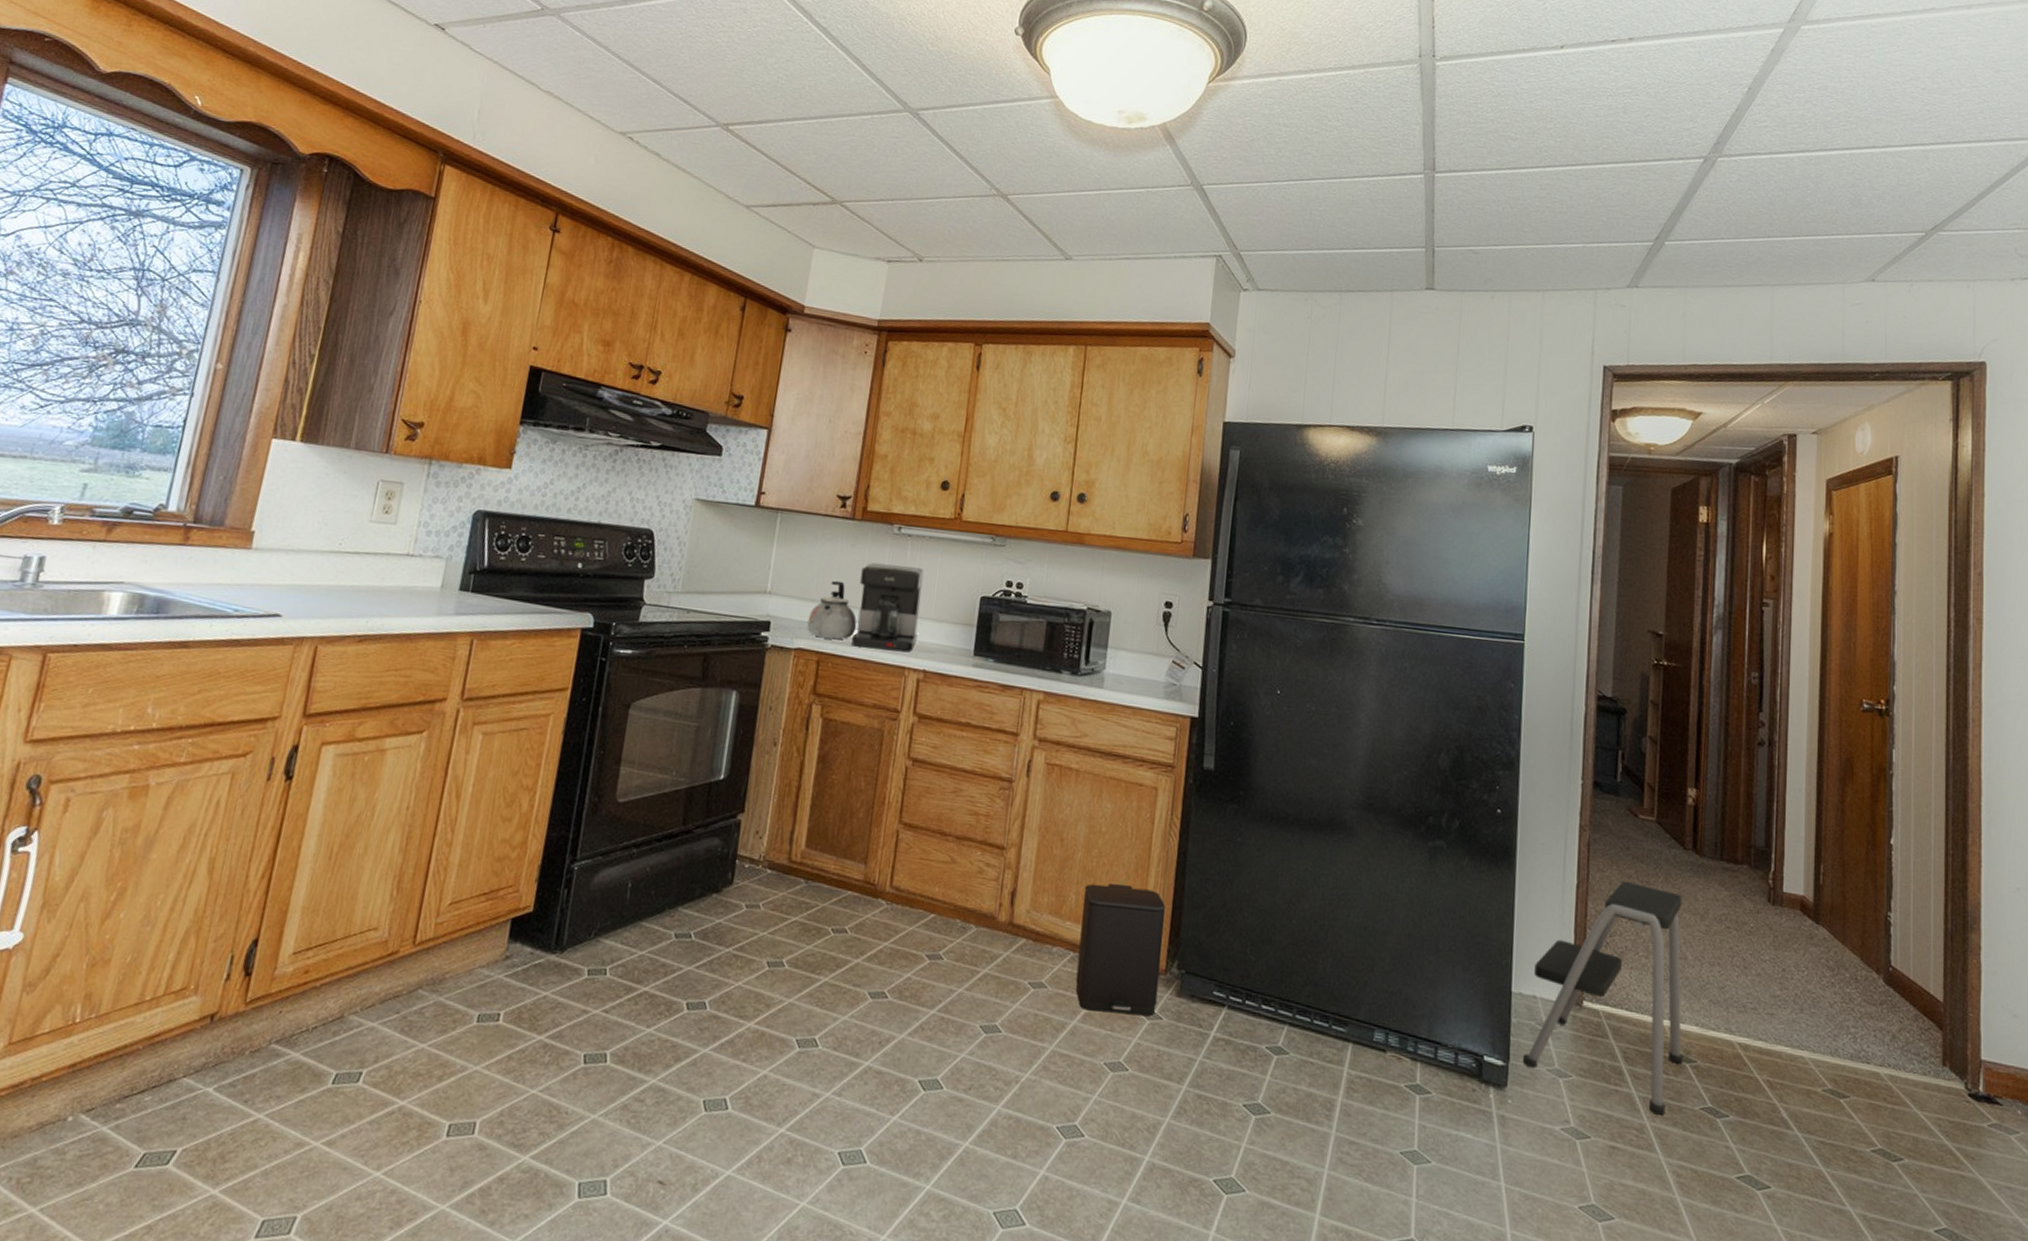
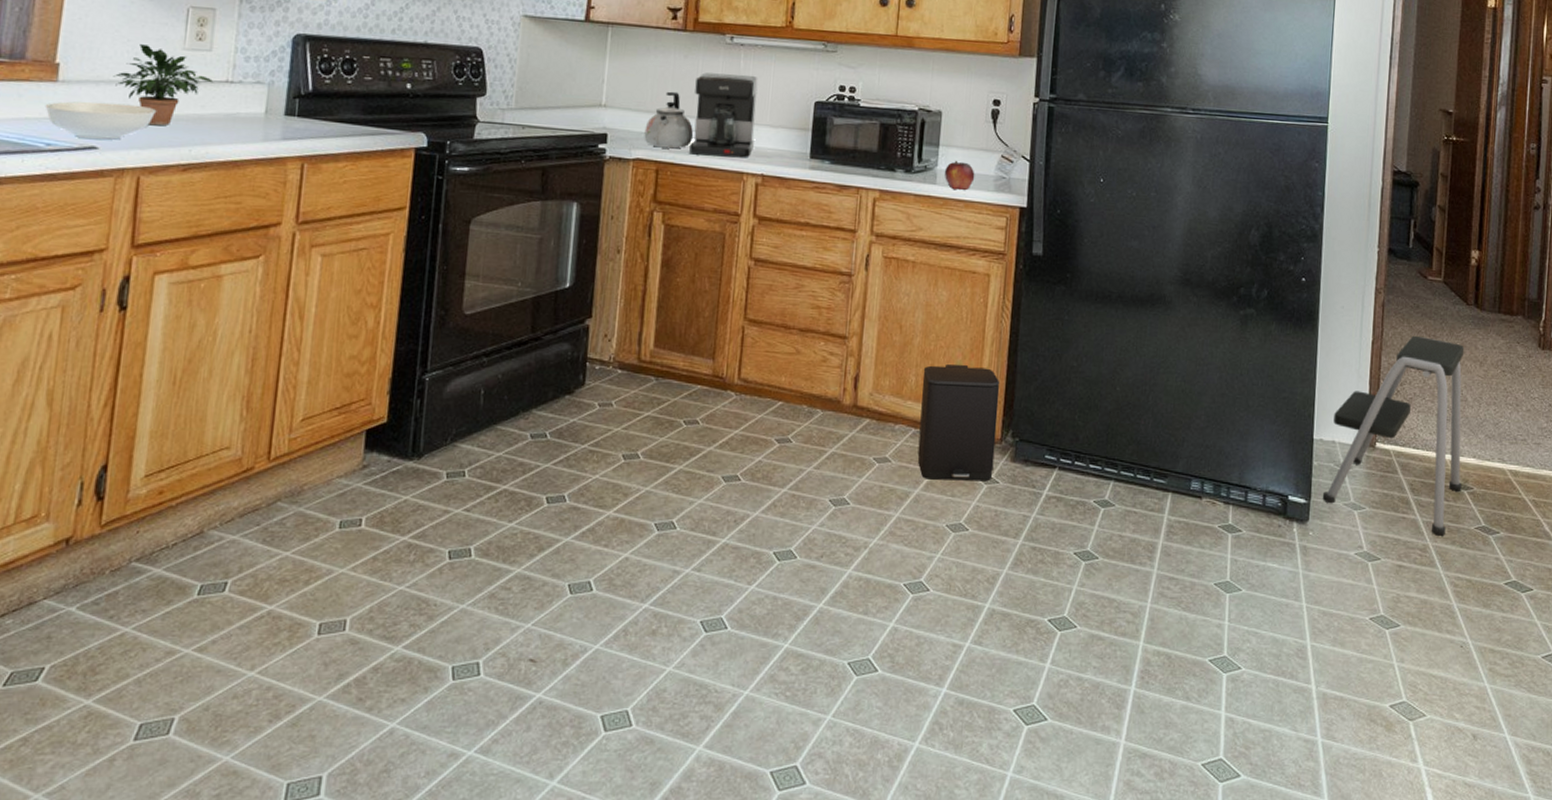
bowl: none [237,569,340,609] -> present [45,101,157,141]
potted plant: none [304,515,396,597] -> present [115,44,214,126]
fruit: none [1112,663,1144,697] -> present [944,160,975,191]

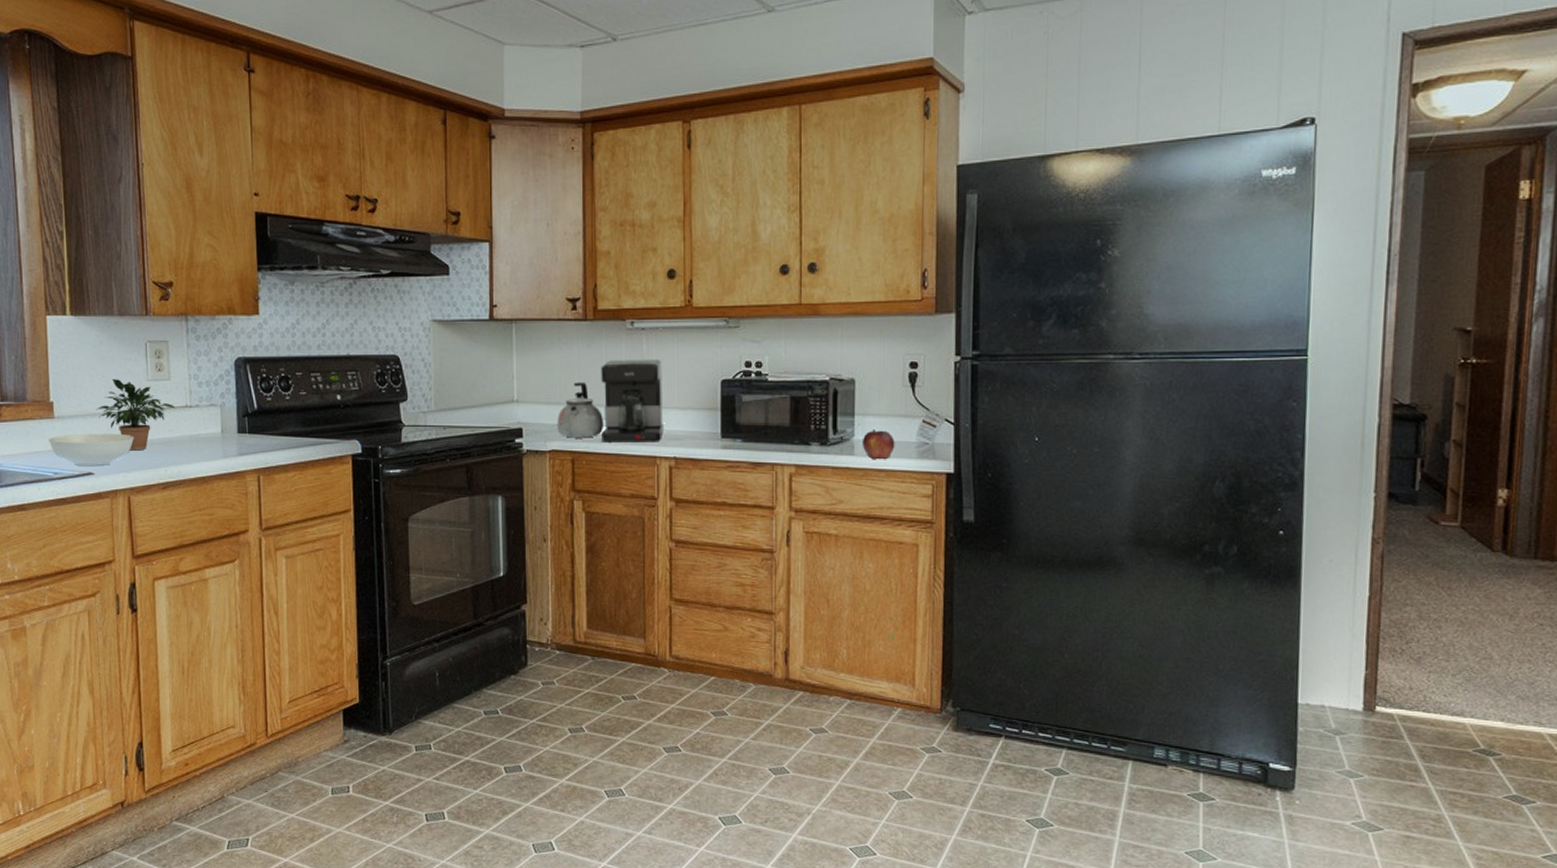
pedal bin: present [917,364,999,482] -> none [854,635,936,751]
step stool: present [1322,335,1465,536] -> none [1310,588,1489,806]

